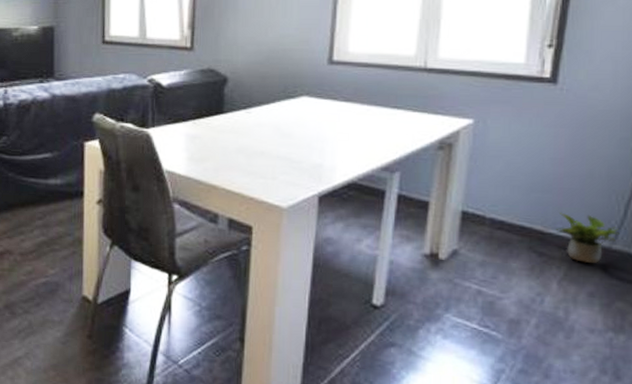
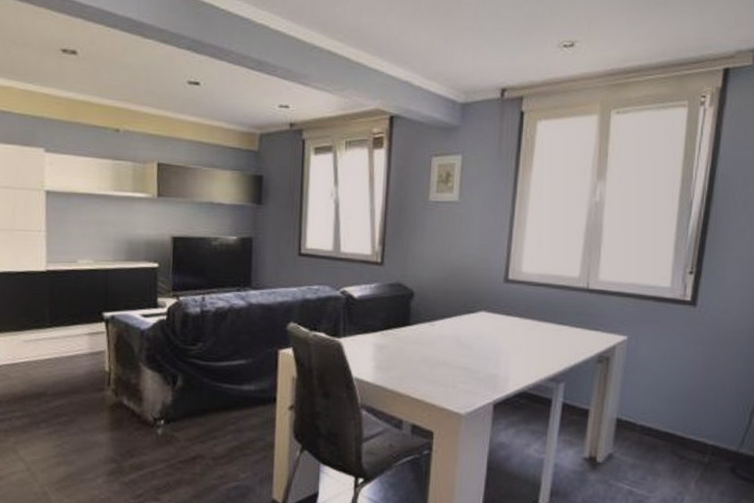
potted plant: present [555,212,620,264] -> none [694,420,745,466]

